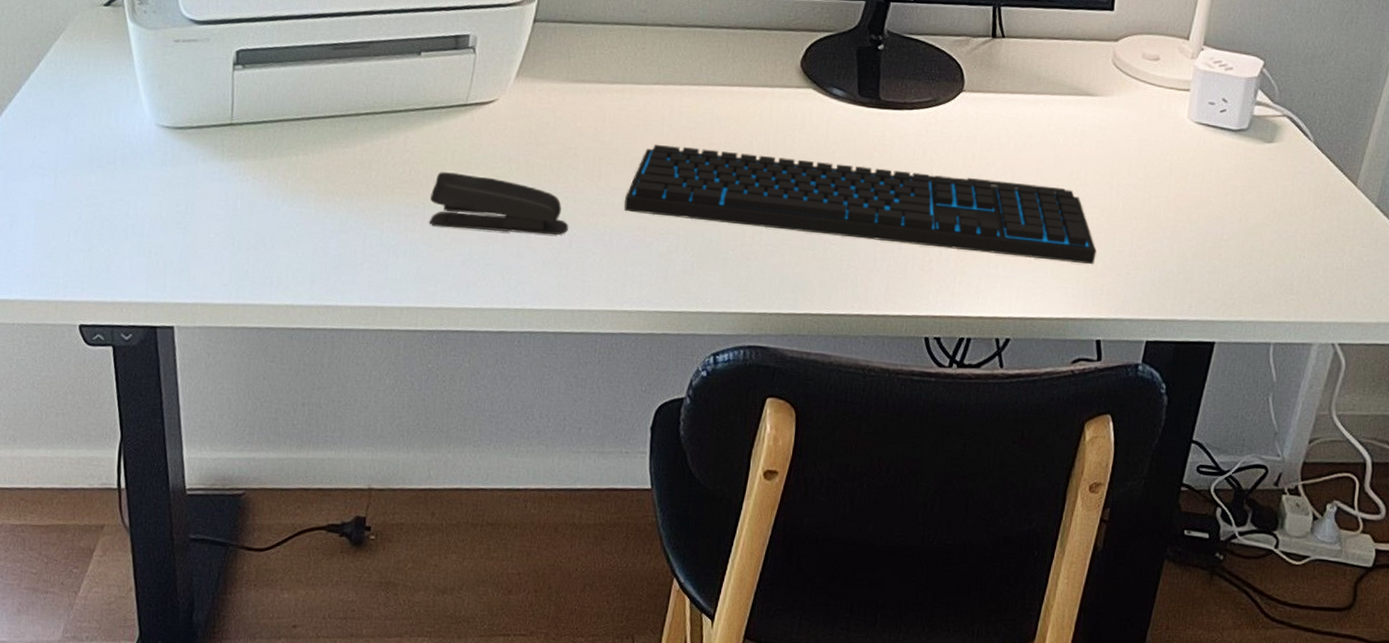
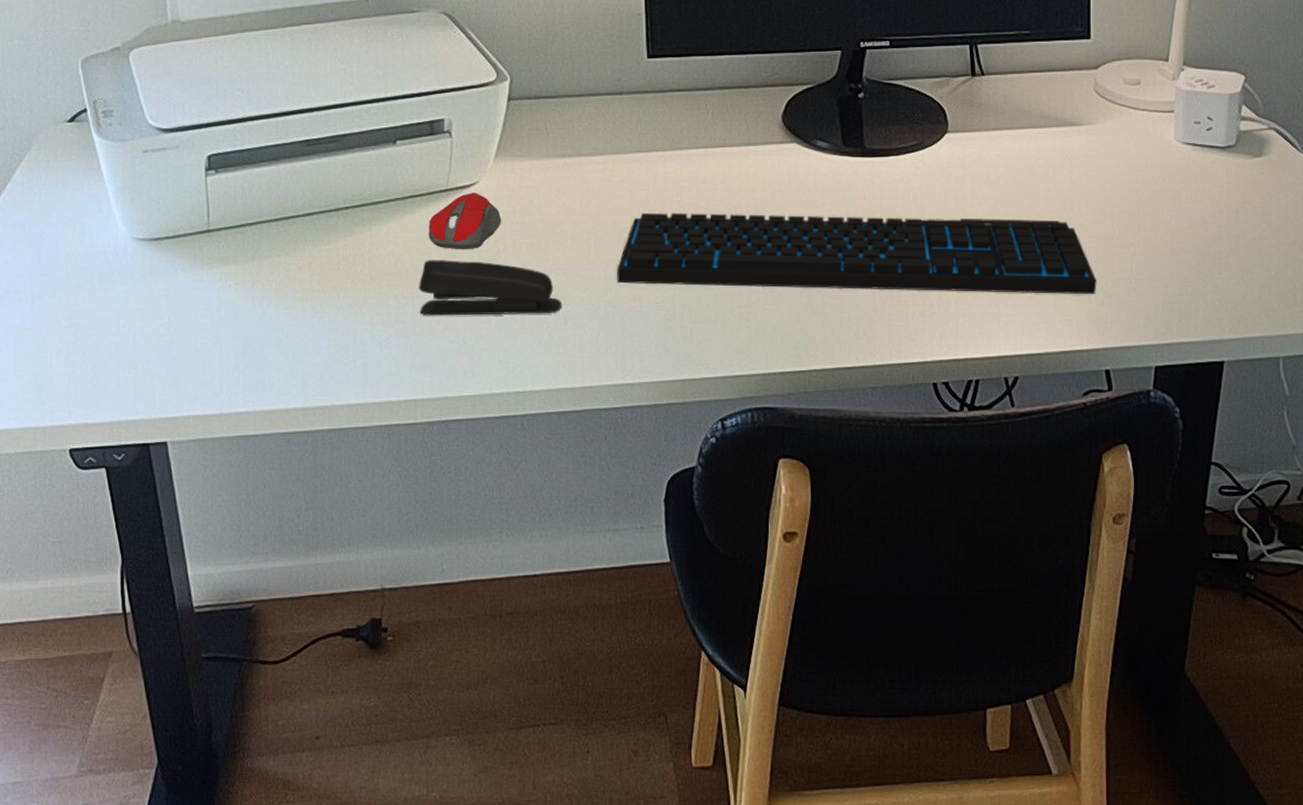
computer mouse: none [444,109,517,166] -> present [428,193,502,250]

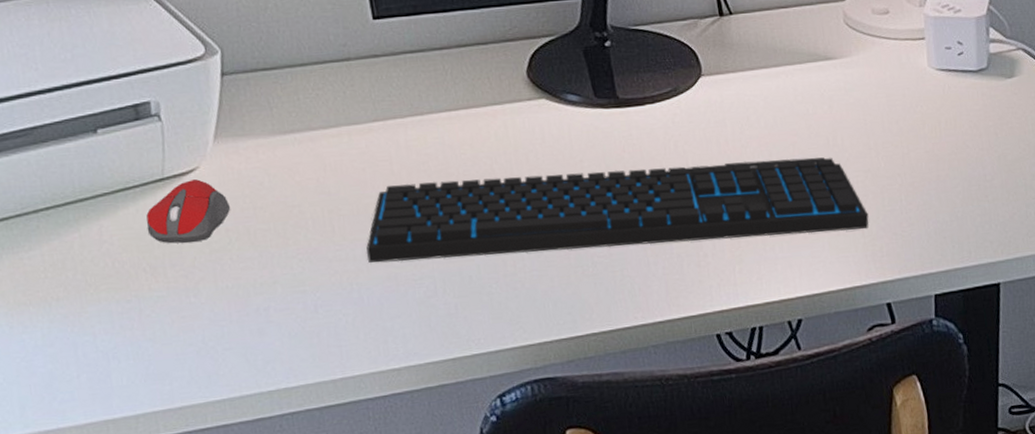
stapler: present [419,260,561,316] -> none [143,253,310,319]

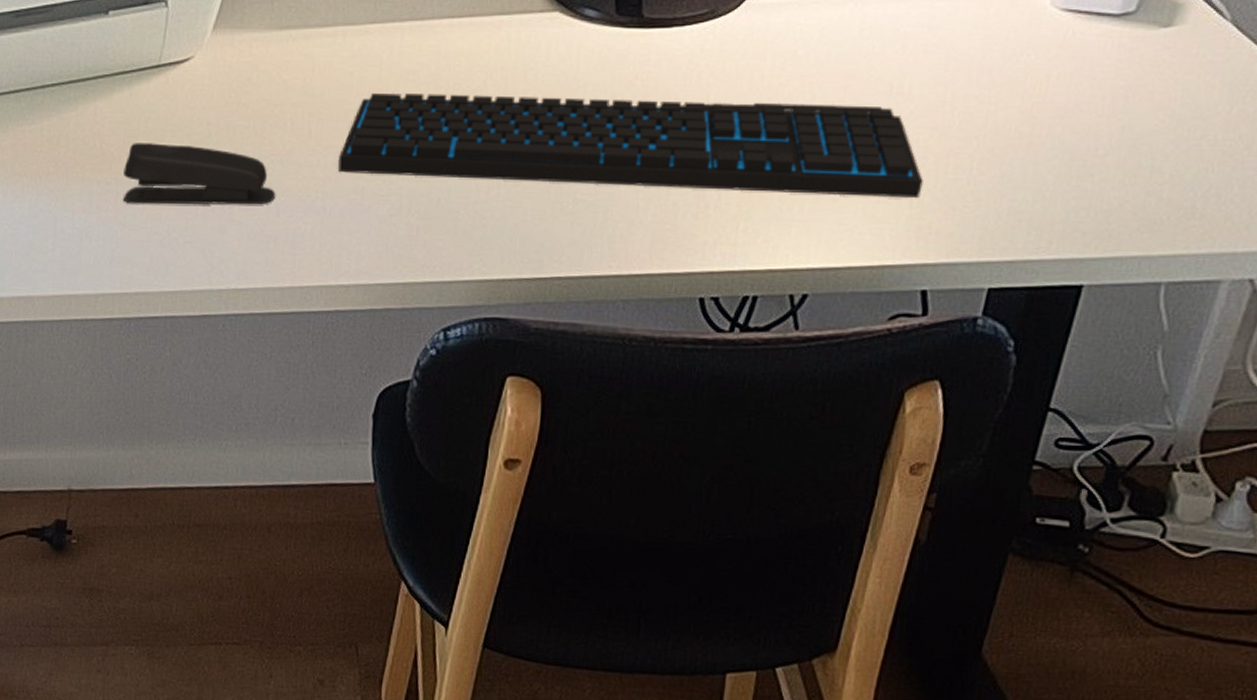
stapler: none [143,253,310,319] -> present [124,143,275,205]
computer mouse: present [146,179,231,244] -> none [136,69,216,133]

